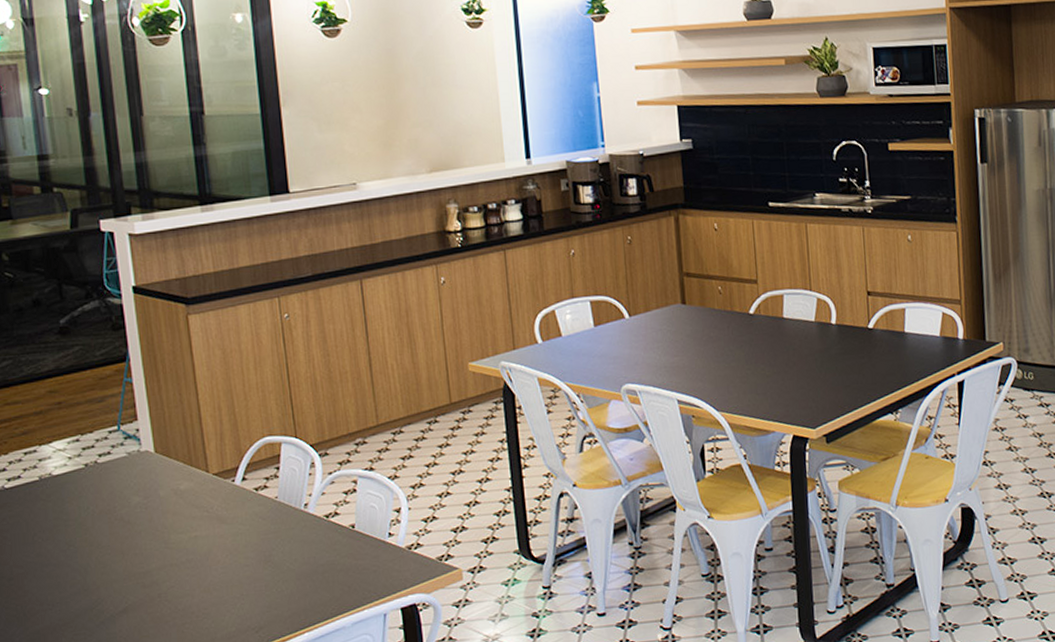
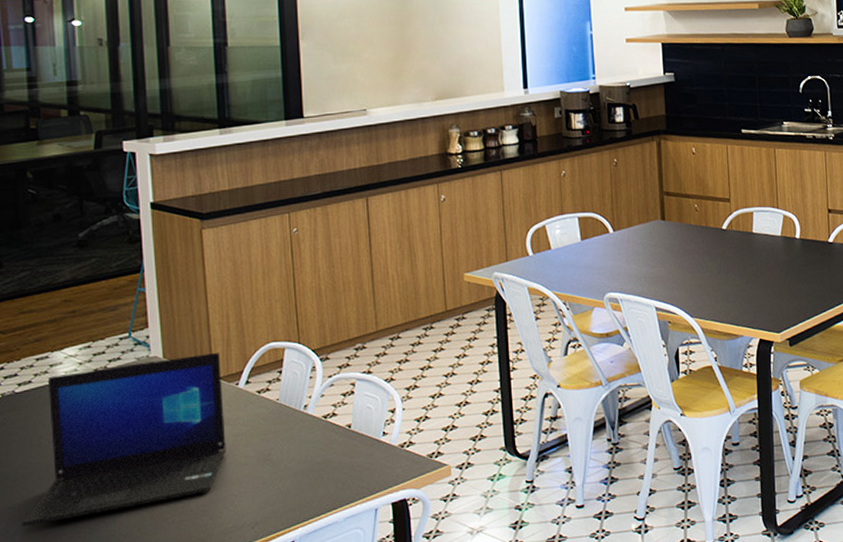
laptop: none [20,446,226,628] -> present [21,352,226,527]

